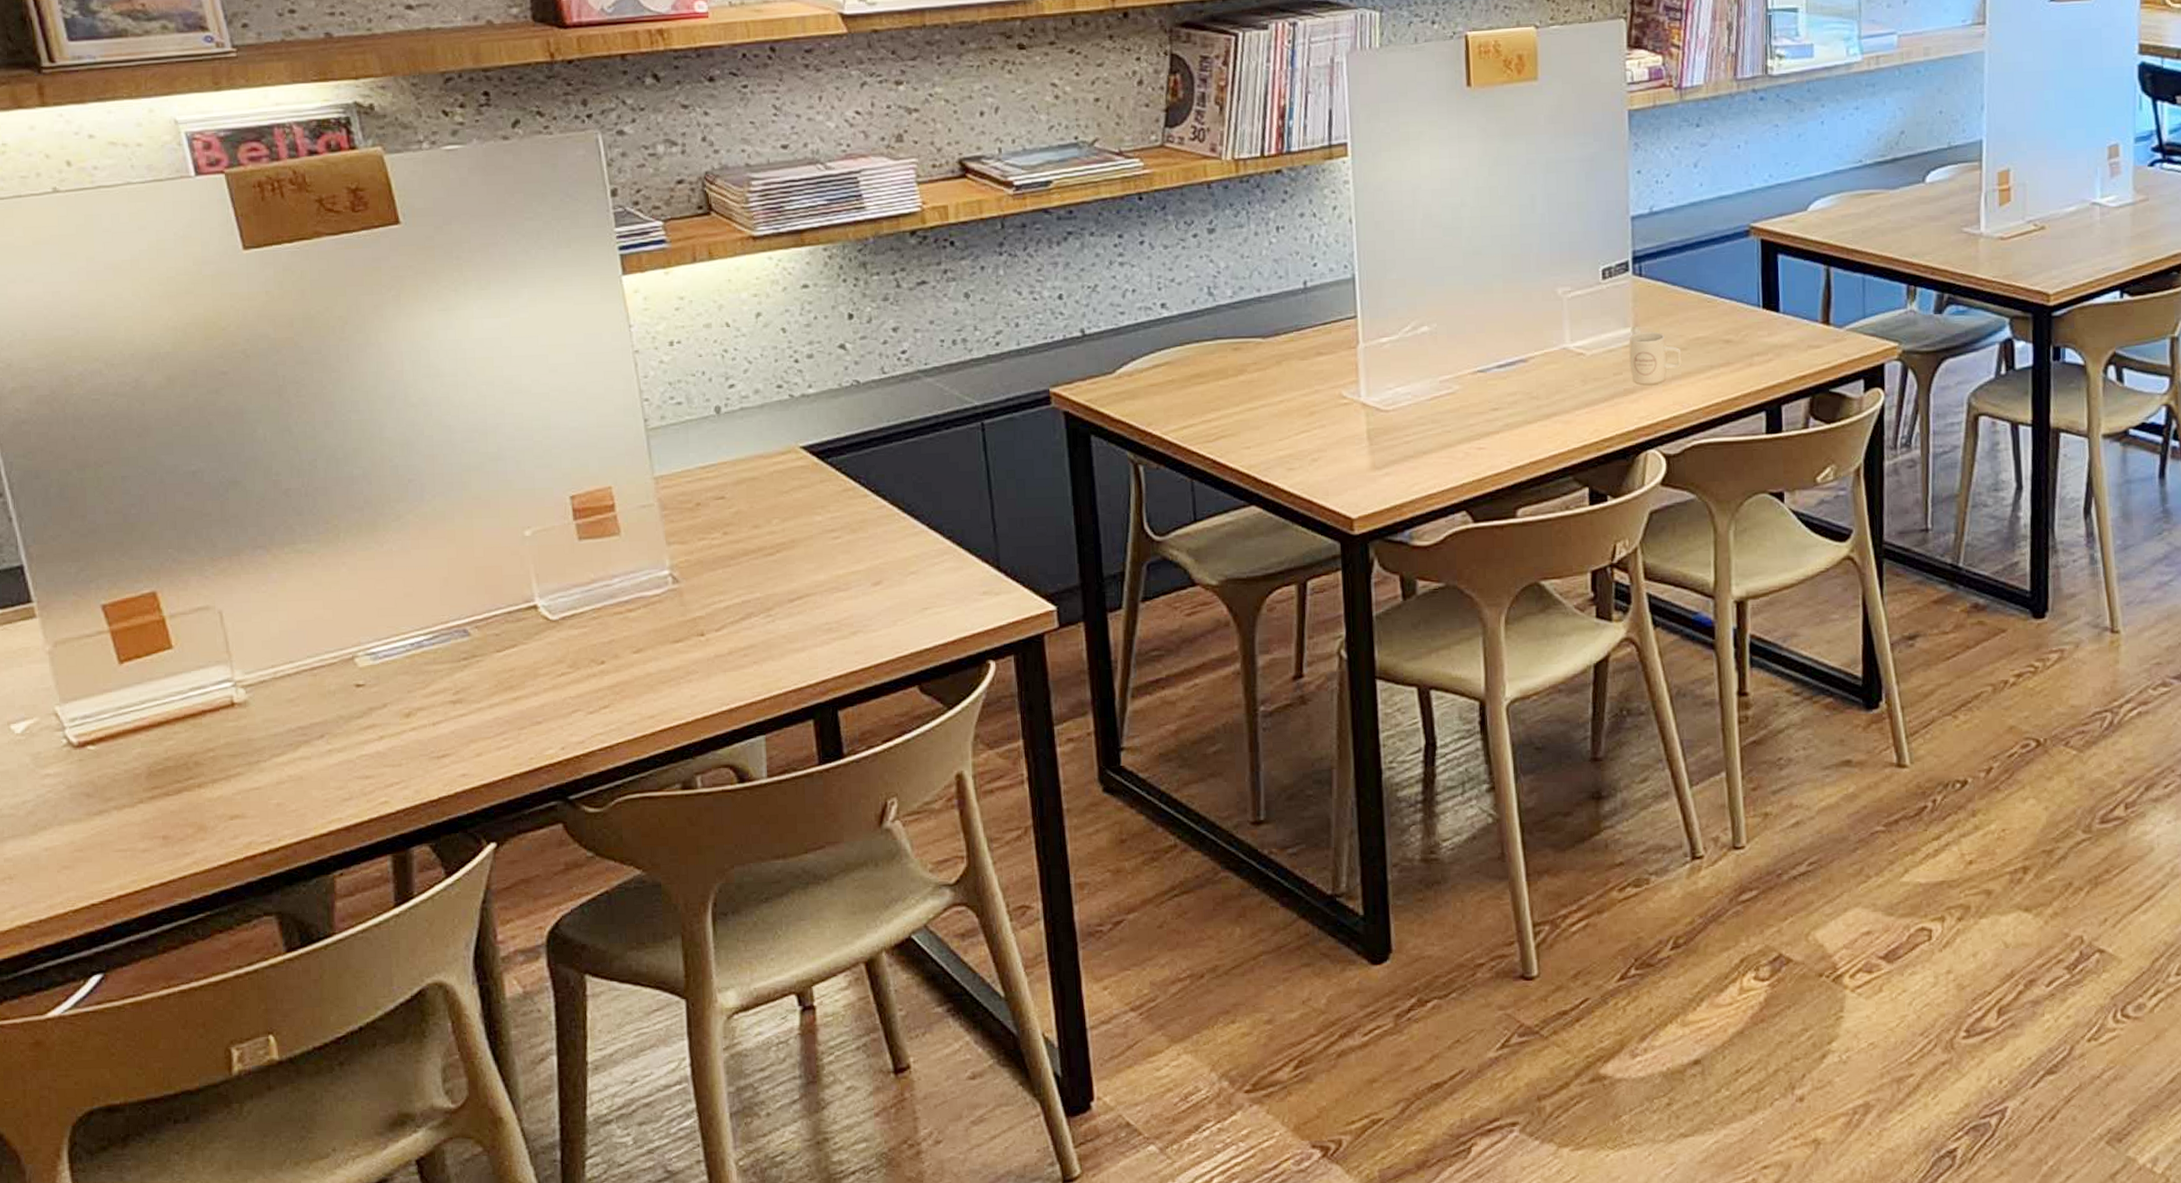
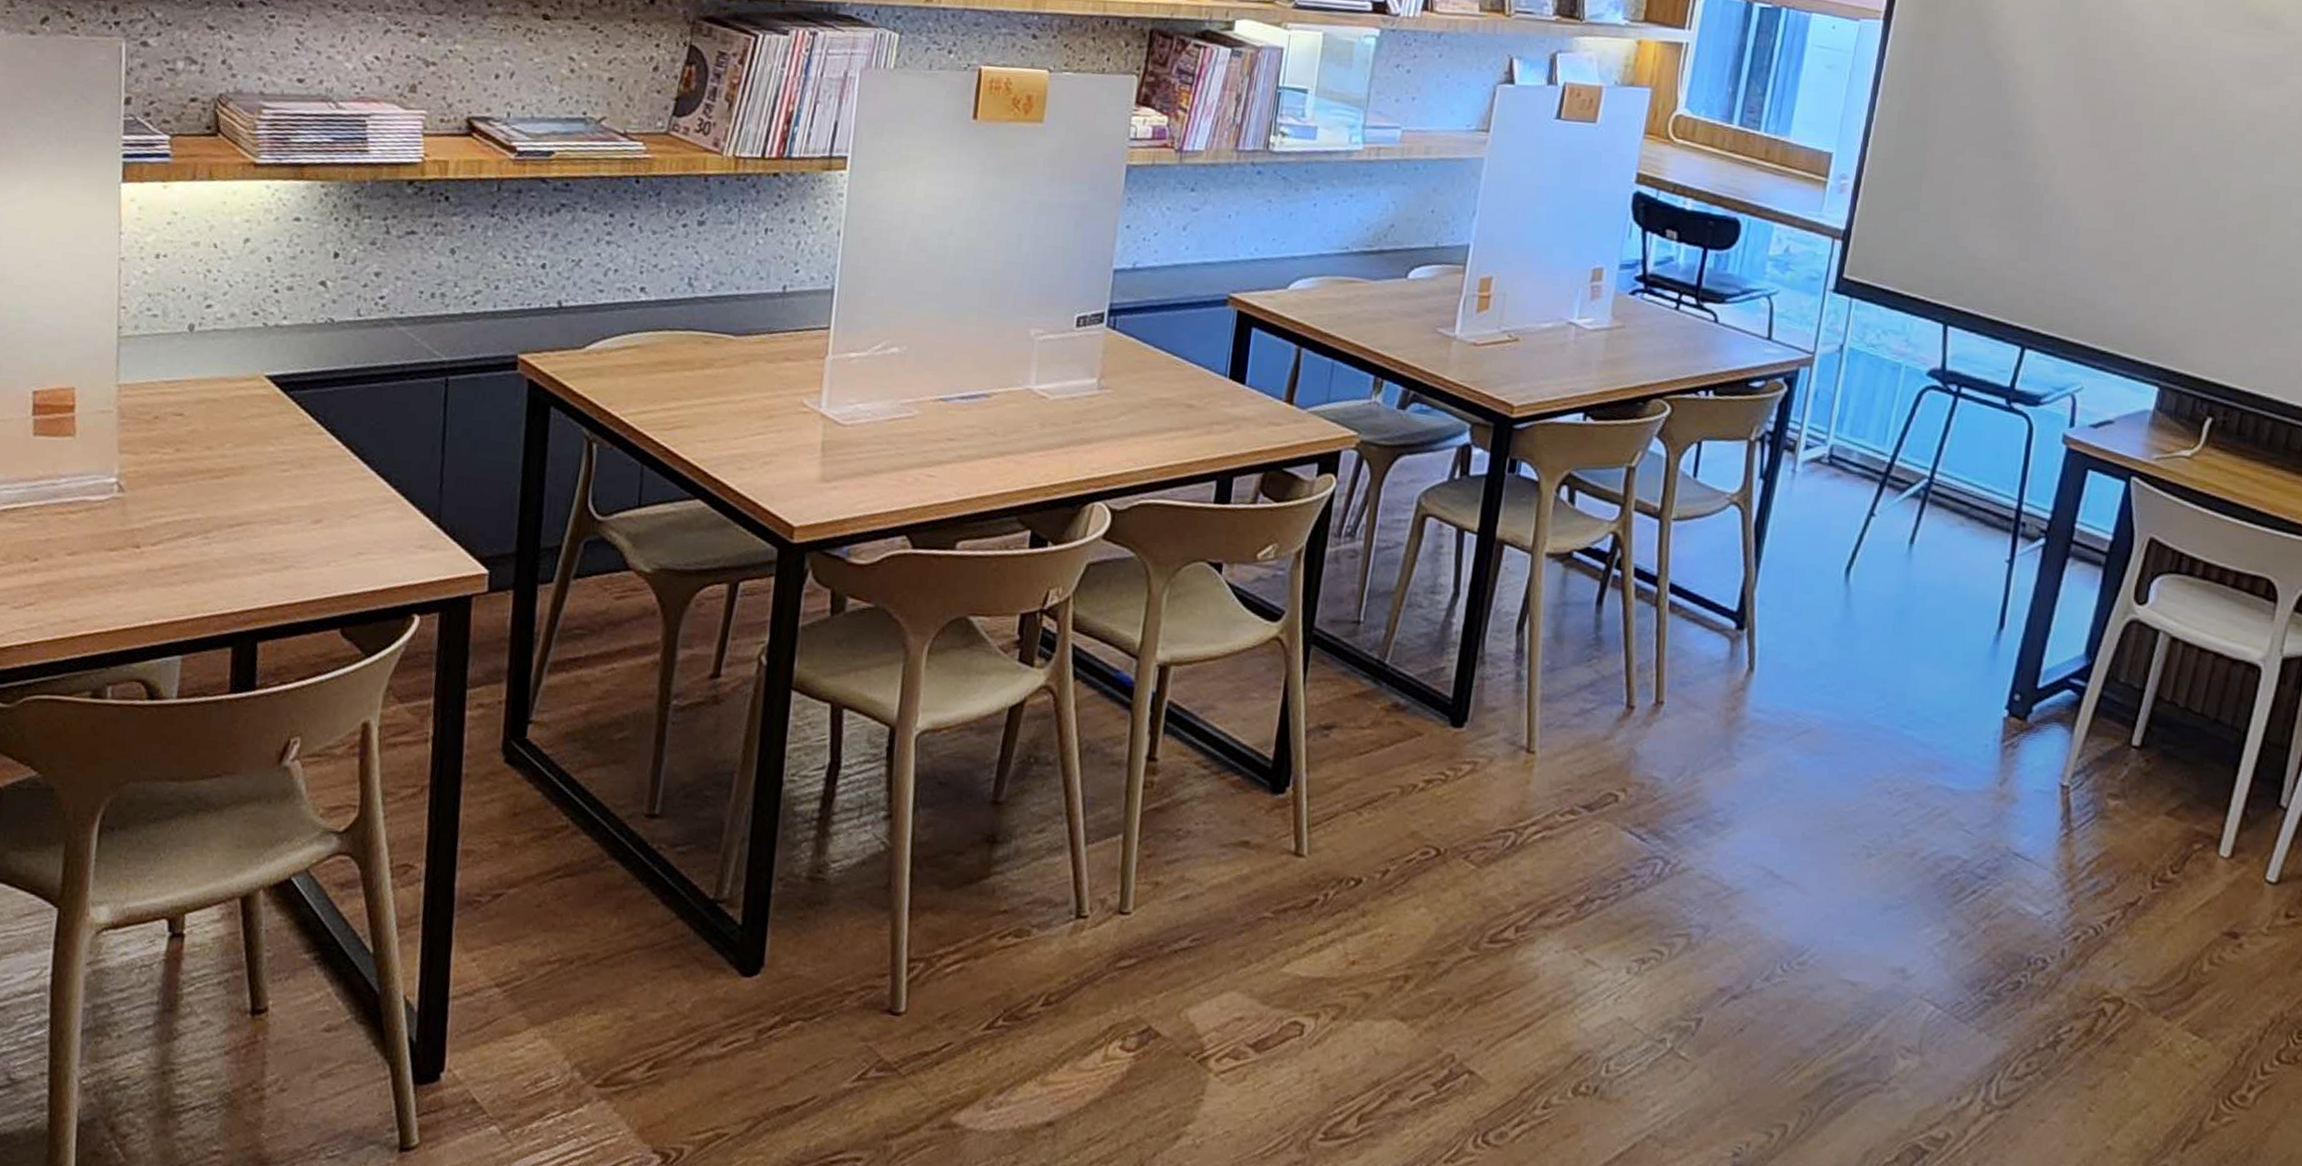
mug: present [1629,331,1682,386] -> none [1089,384,1143,438]

